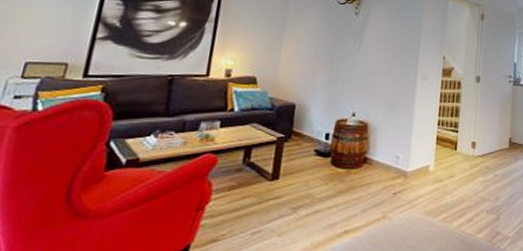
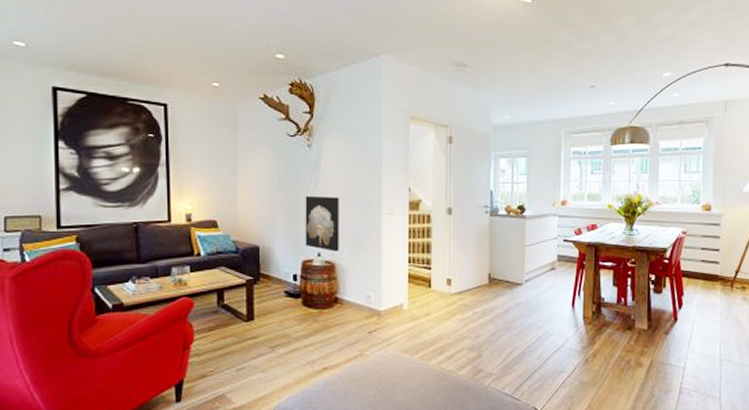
wall art: none [341,59,379,112] -> present [305,196,339,252]

